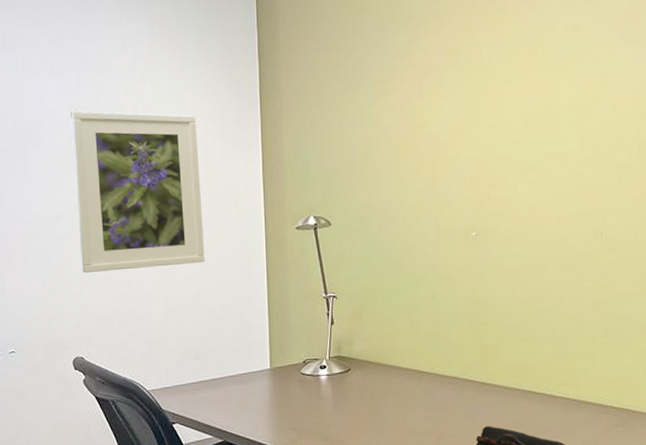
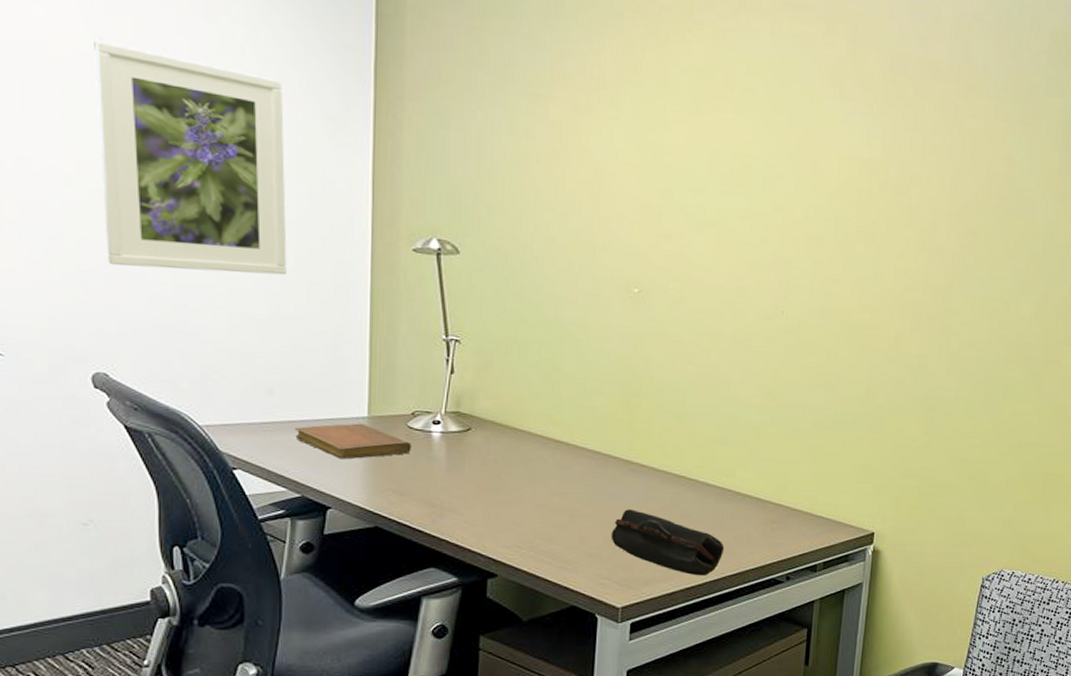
notebook: none [217,375,305,407] -> present [295,423,412,460]

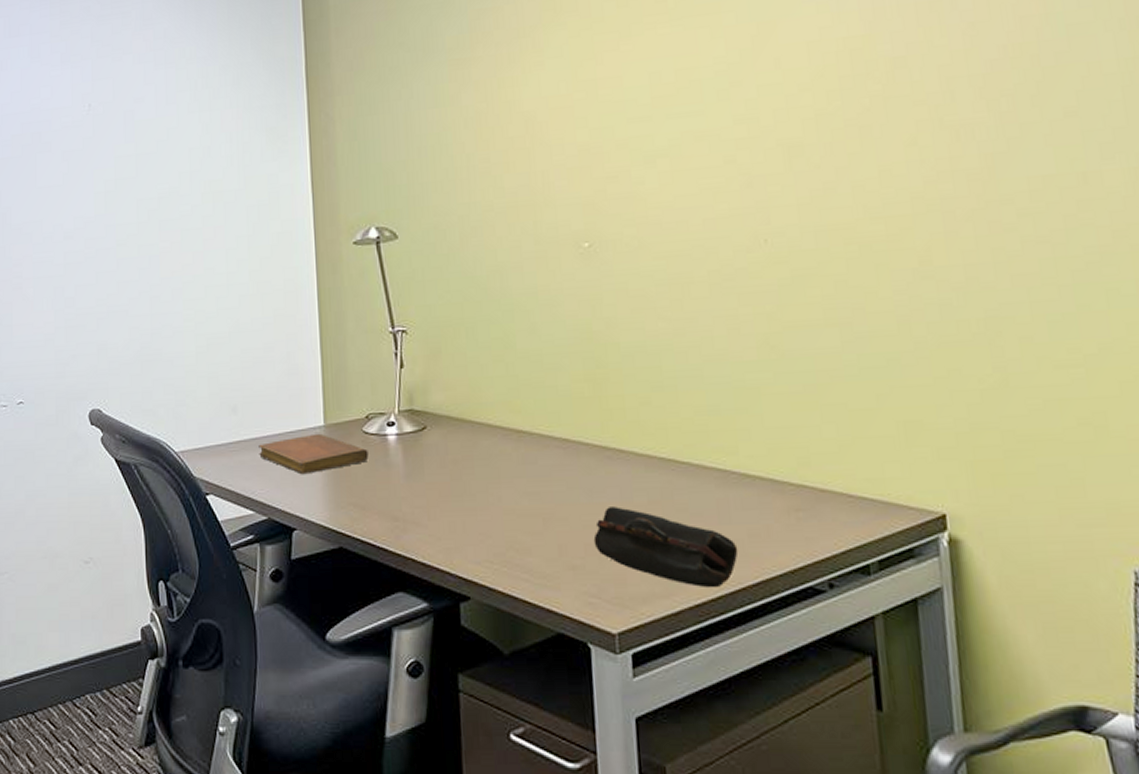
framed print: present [94,40,287,276] -> none [84,105,242,306]

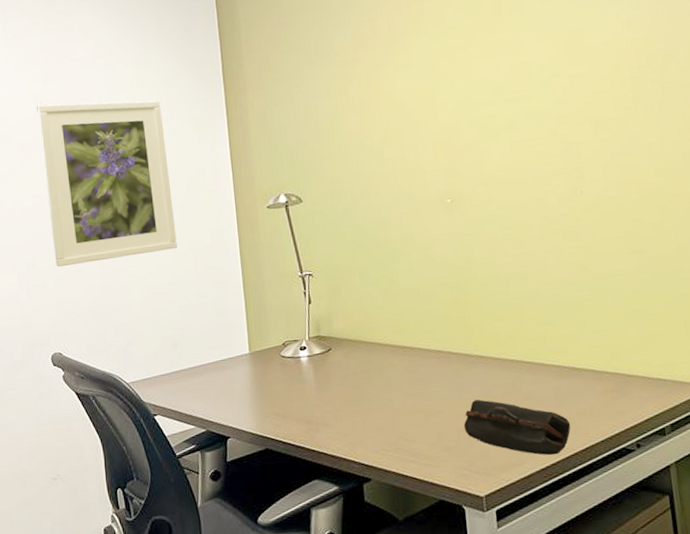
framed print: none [84,105,242,306] -> present [37,100,177,268]
notebook: present [258,433,369,475] -> none [196,359,286,394]

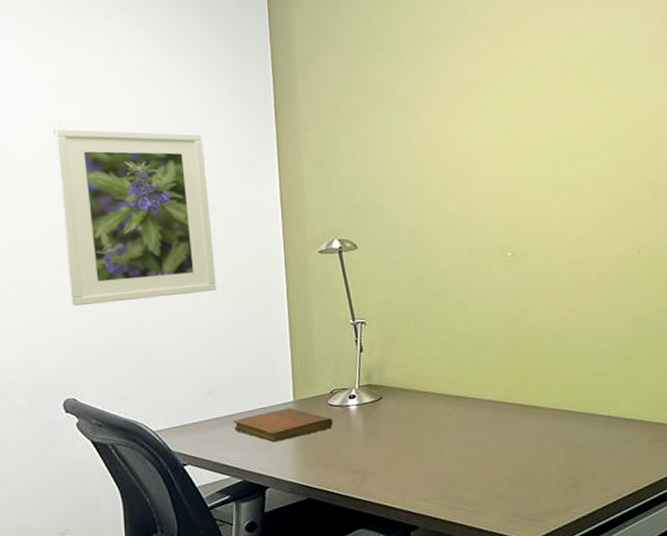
notebook: none [196,359,286,394] -> present [233,407,333,443]
pencil case: present [463,399,571,456] -> none [514,448,618,501]

